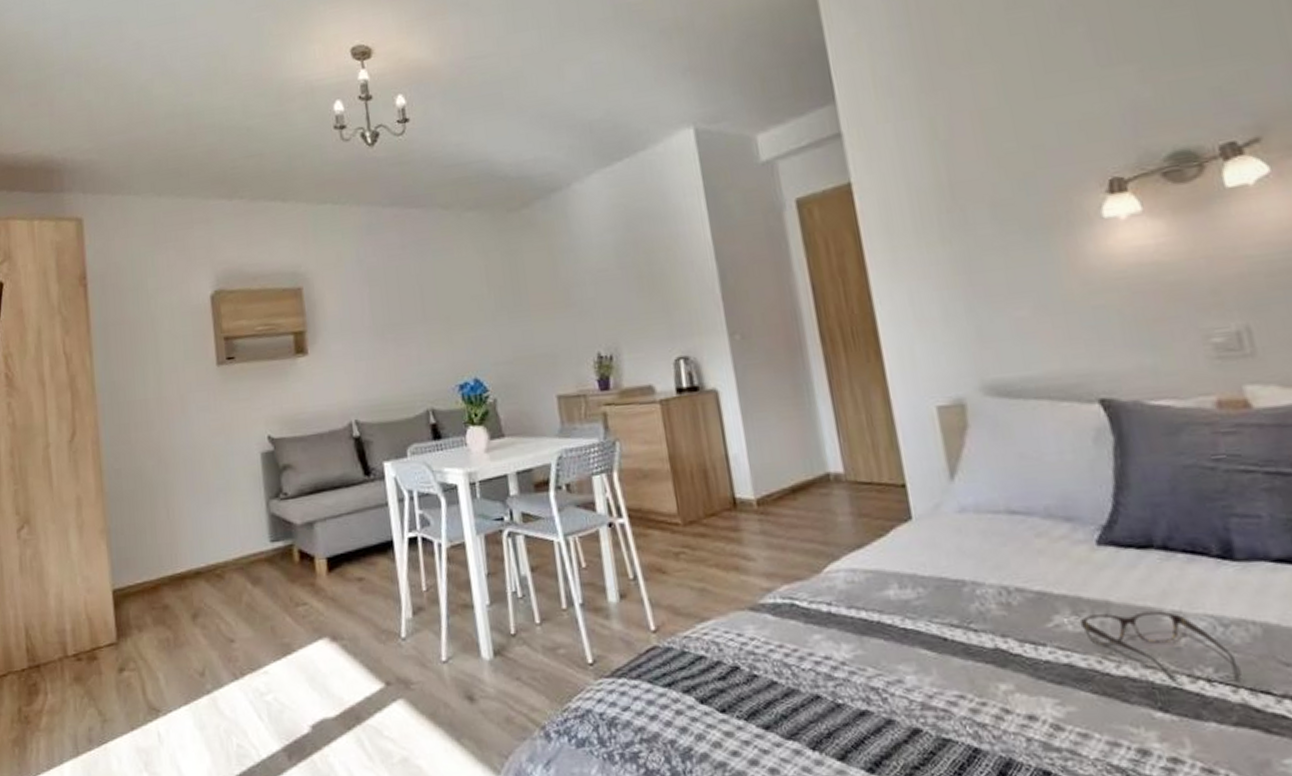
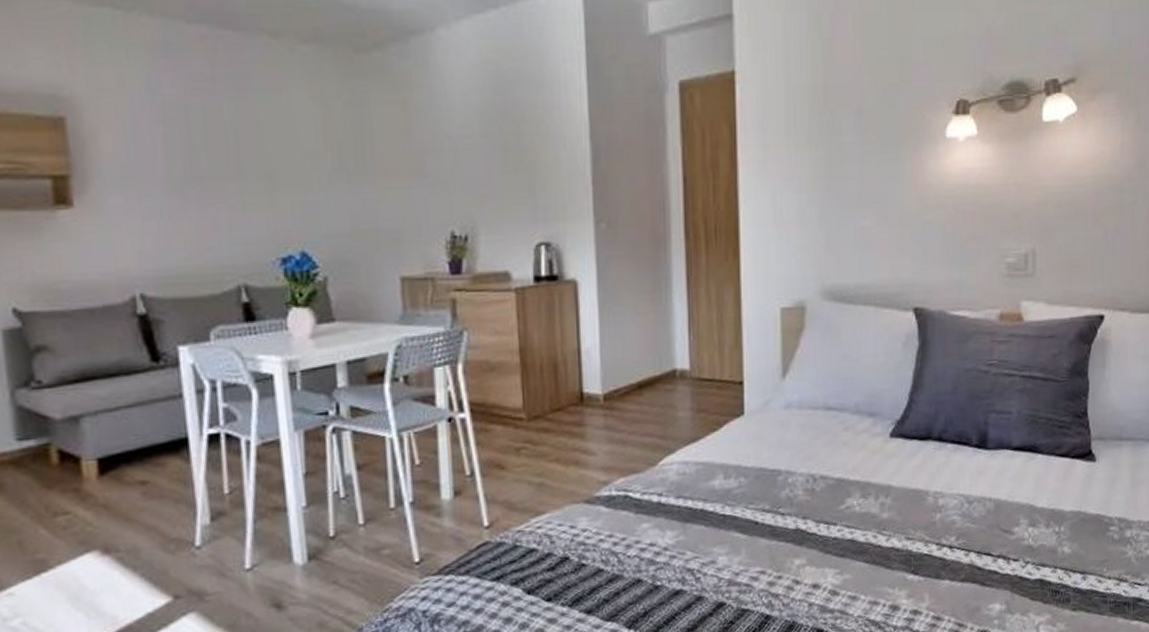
eyeglasses: present [1079,611,1240,683] -> none [865,492,973,551]

